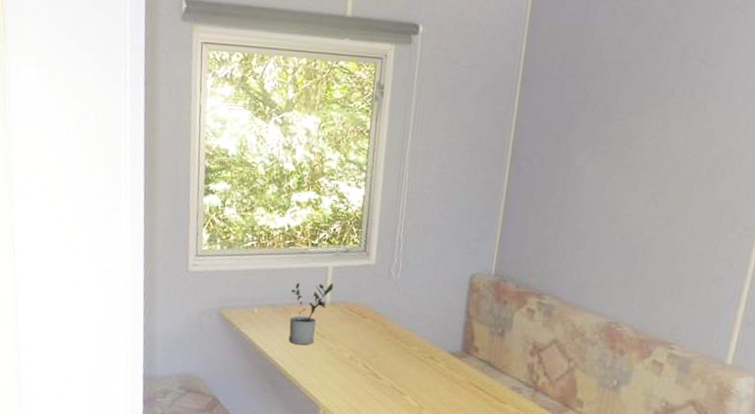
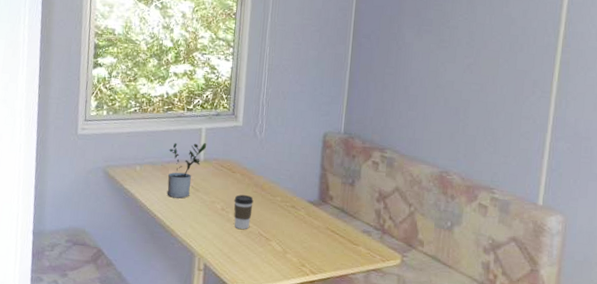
coffee cup: none [363,342,387,382] -> present [234,194,254,230]

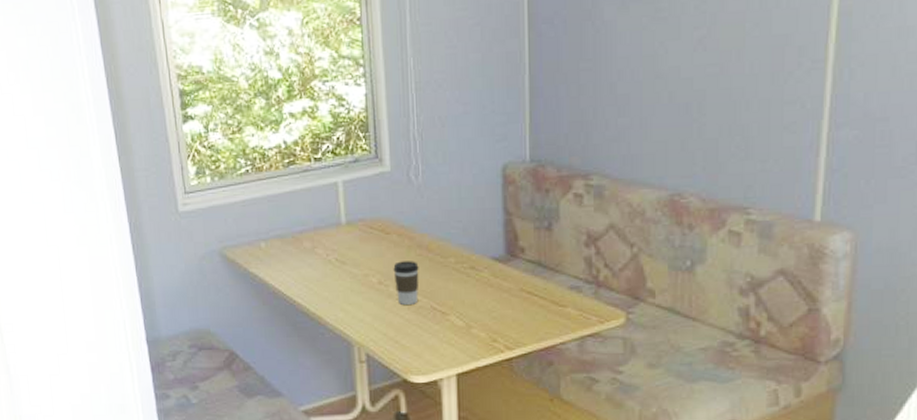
potted plant: present [167,142,207,199] -> none [299,201,348,277]

